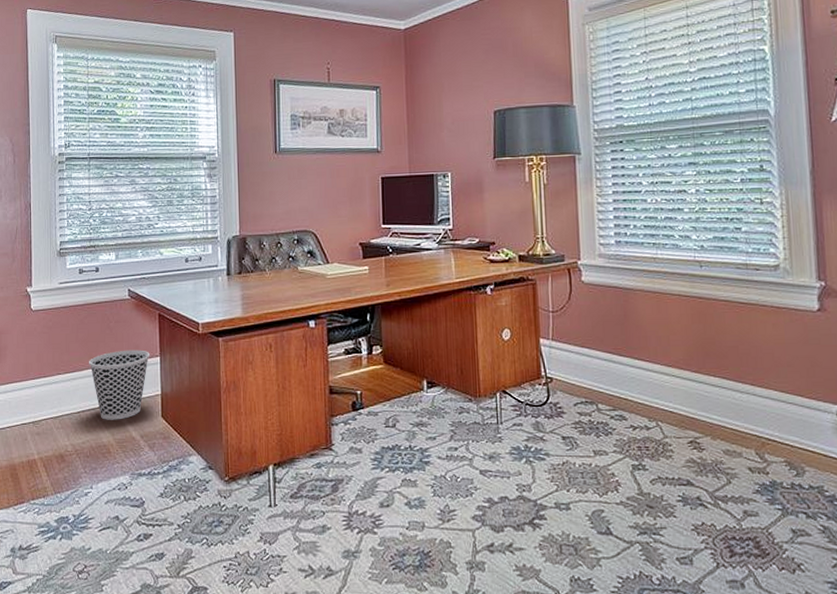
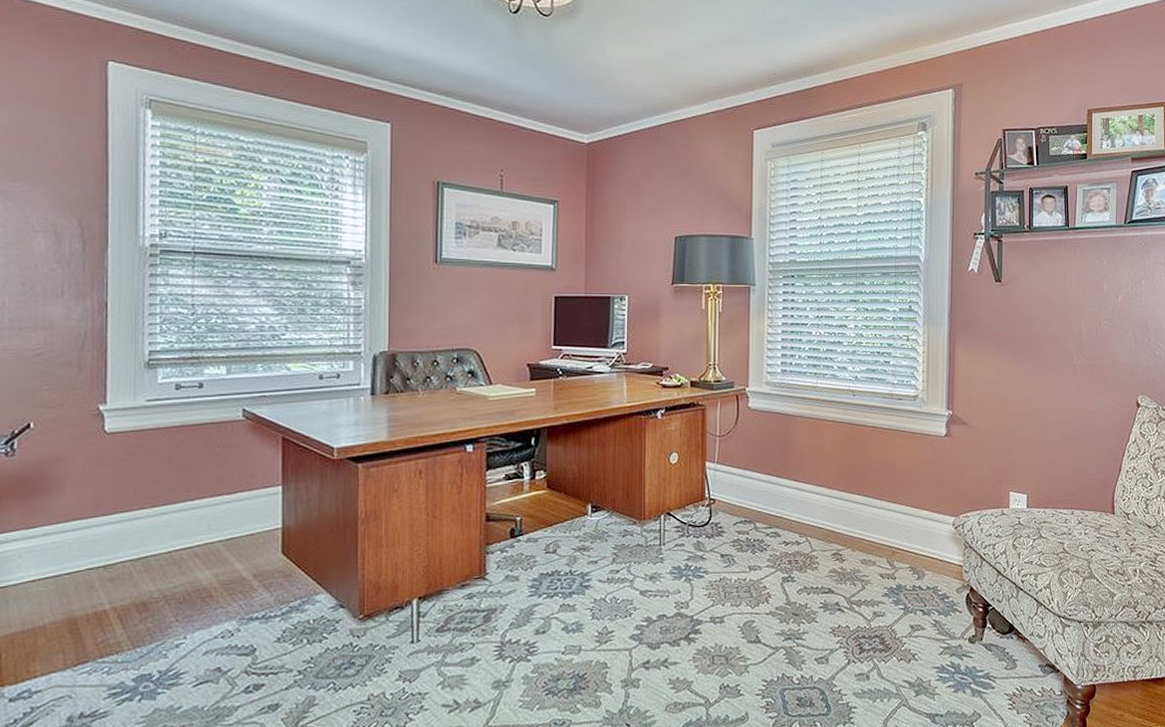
wastebasket: present [89,350,150,420] -> none [186,478,269,560]

